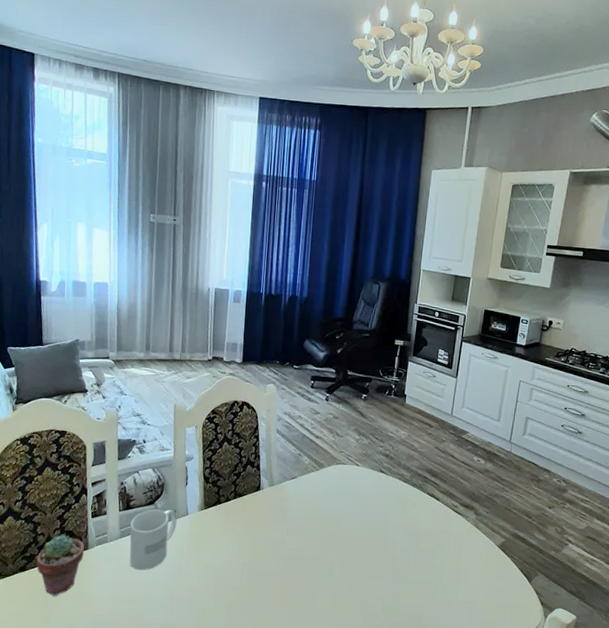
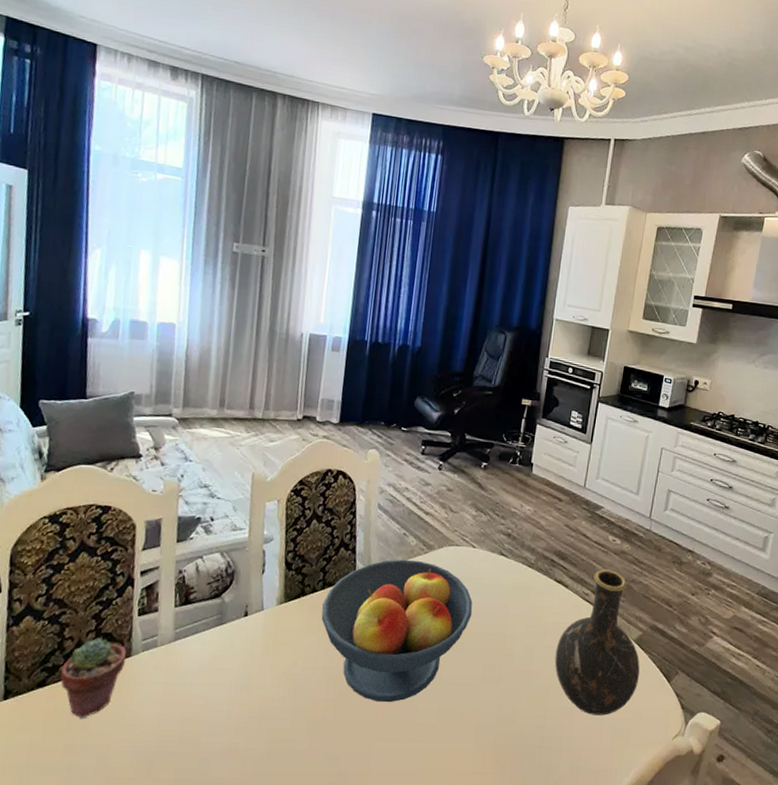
mug: present [129,509,177,571] -> none [184,603,249,682]
fruit bowl: none [234,475,358,592] -> present [321,559,473,703]
vase: none [429,485,504,608] -> present [554,569,640,715]

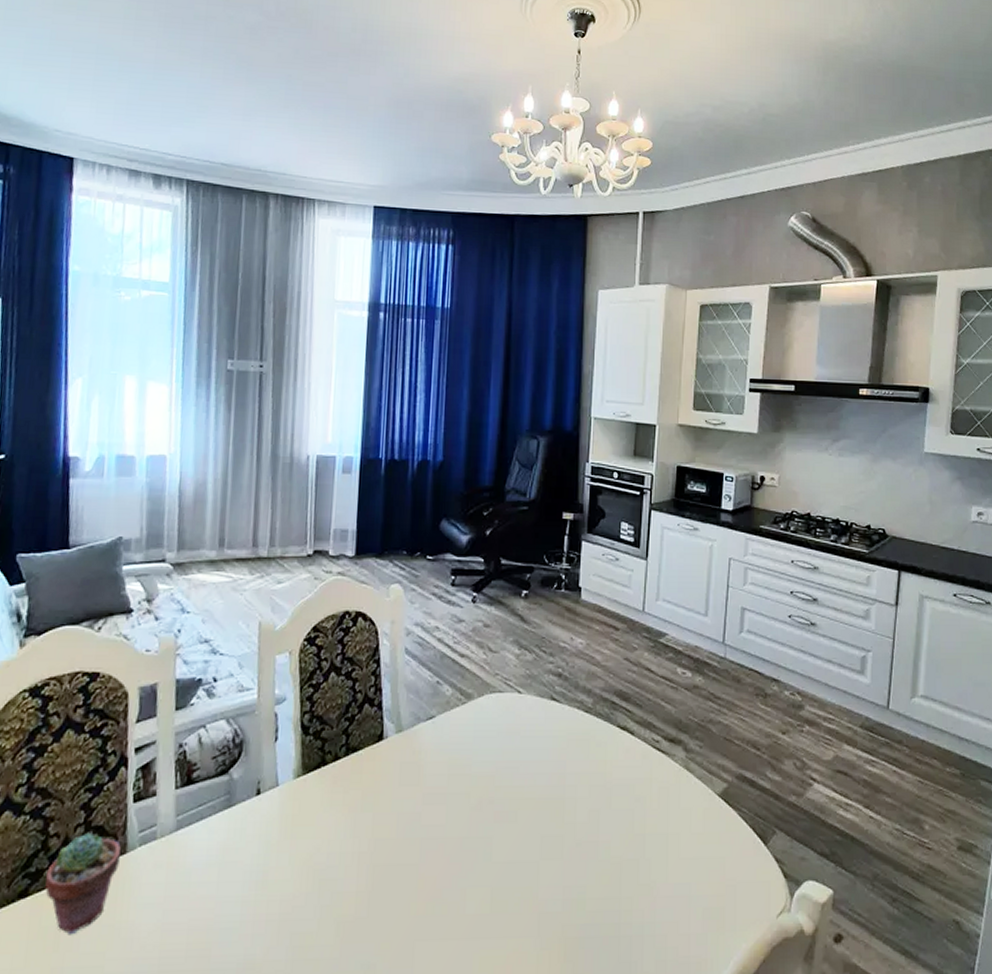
fruit bowl: present [321,559,473,703] -> none [346,713,524,892]
vase: present [554,569,640,715] -> none [626,709,728,892]

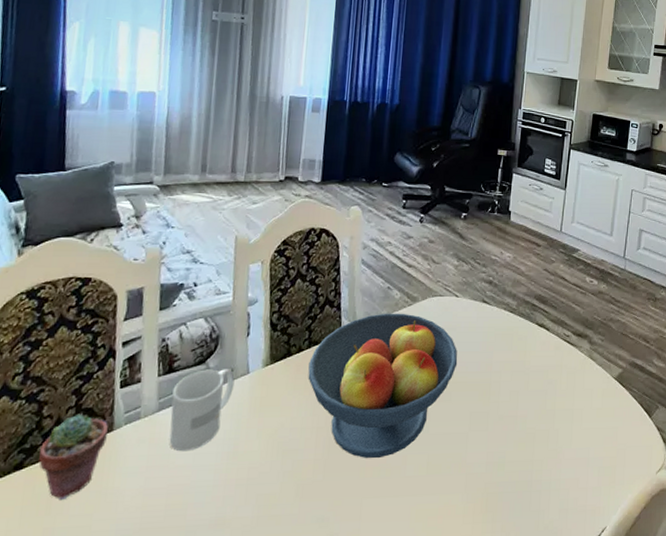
mug: none [189,780,262,880] -> present [169,369,235,452]
fruit bowl: none [346,713,524,892] -> present [308,313,458,459]

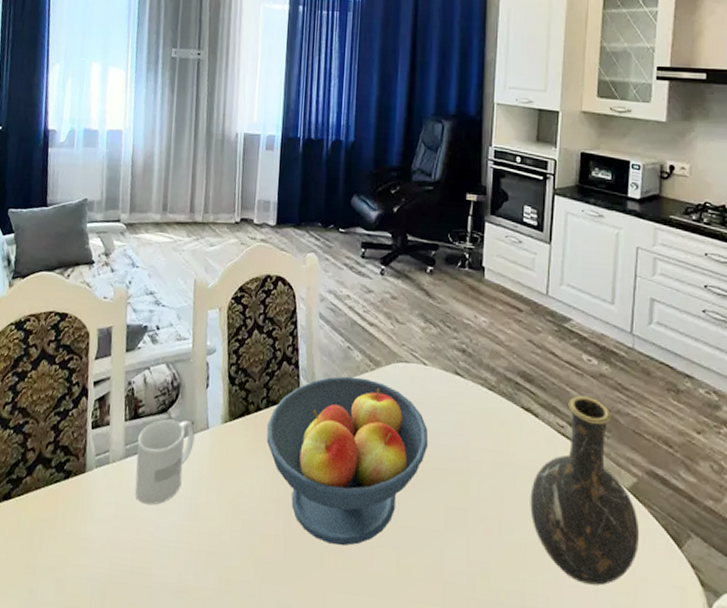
potted succulent: present [38,413,108,501] -> none [23,450,81,538]
vase: none [539,310,622,455] -> present [530,396,639,586]

